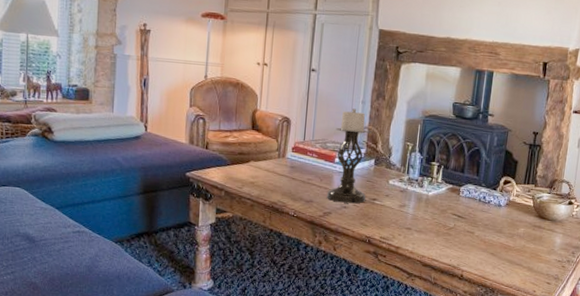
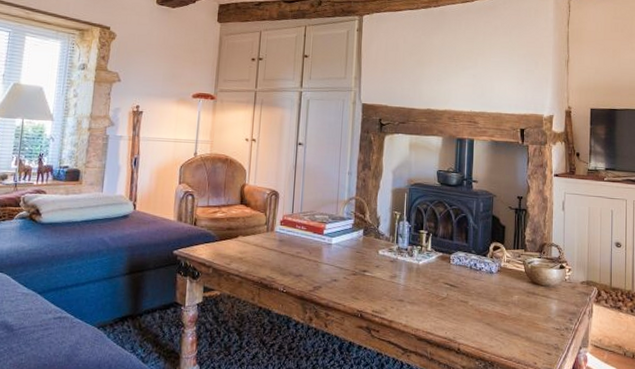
candle holder: present [327,108,369,204] -> none [317,179,357,276]

